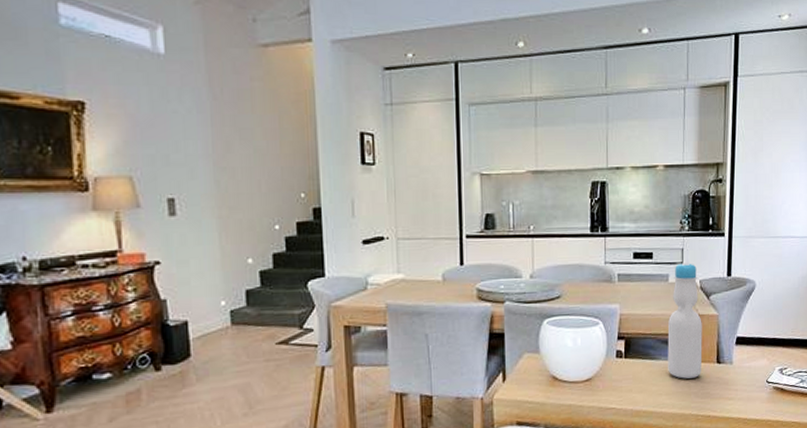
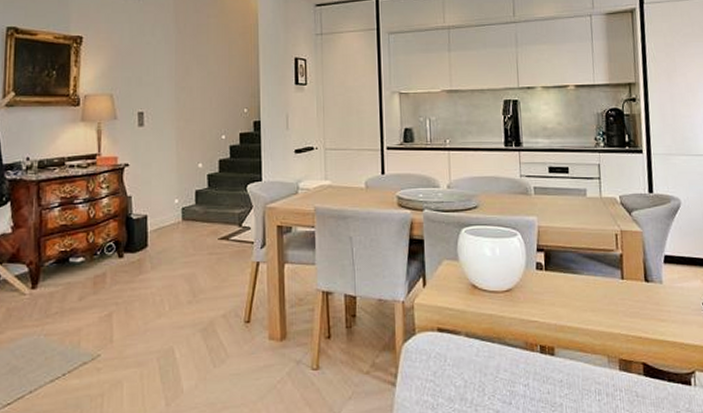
bottle: present [667,261,702,379] -> none [589,177,629,296]

